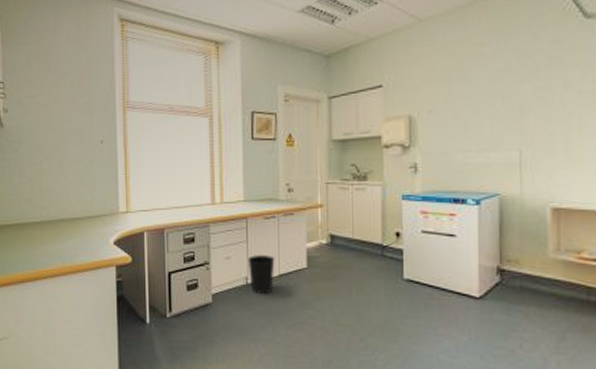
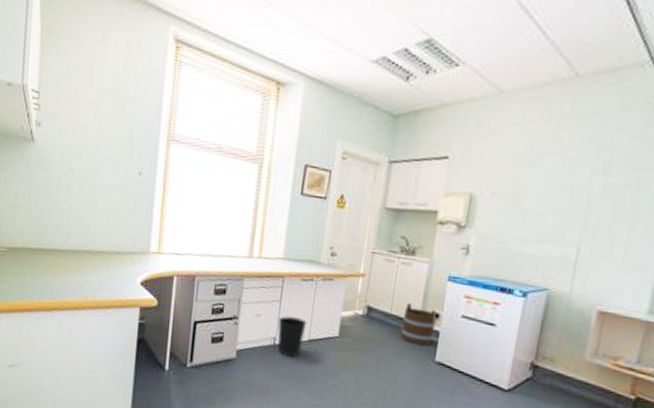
bucket: none [365,227,398,266] -> present [400,303,437,346]

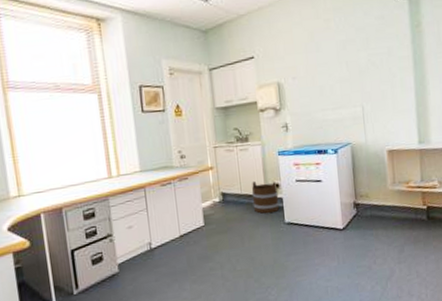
wastebasket: present [277,316,307,357] -> none [148,219,176,257]

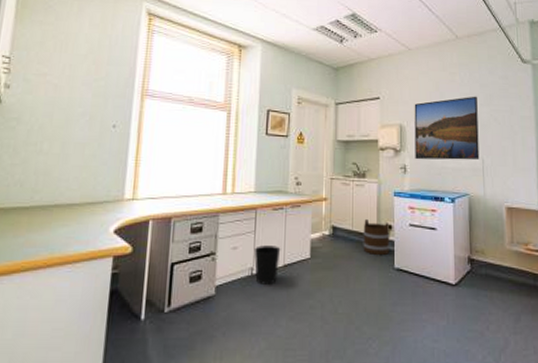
wastebasket: none [148,219,176,257] -> present [253,245,281,285]
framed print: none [290,41,359,117] -> present [414,96,480,160]

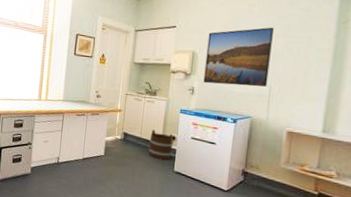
wastebasket: present [253,245,281,285] -> none [60,141,81,171]

